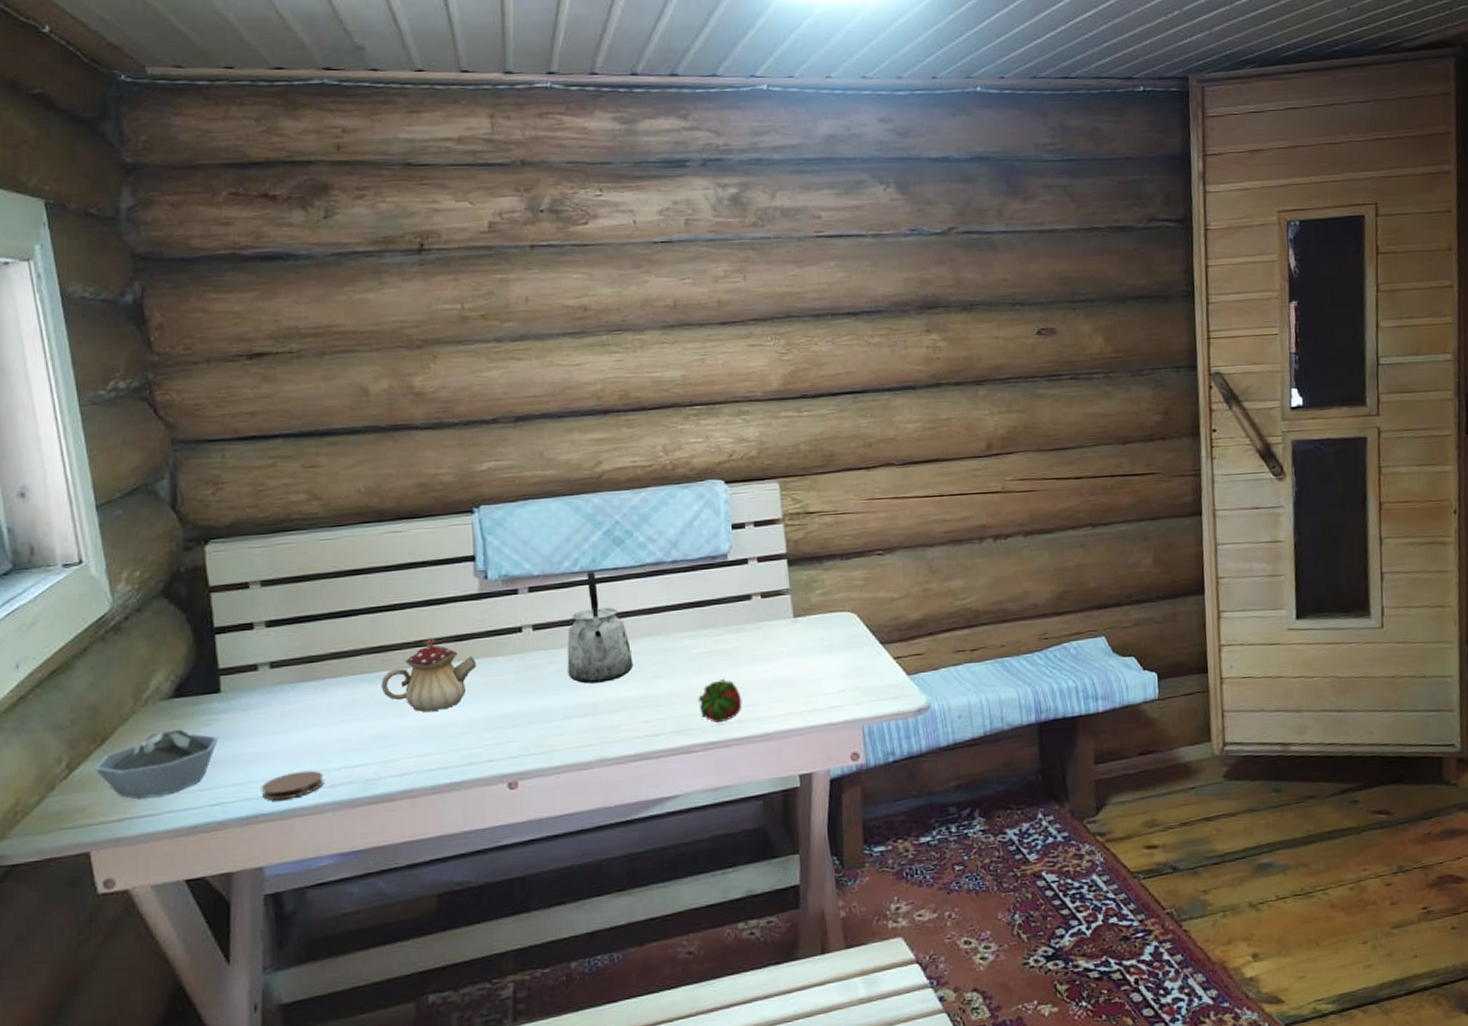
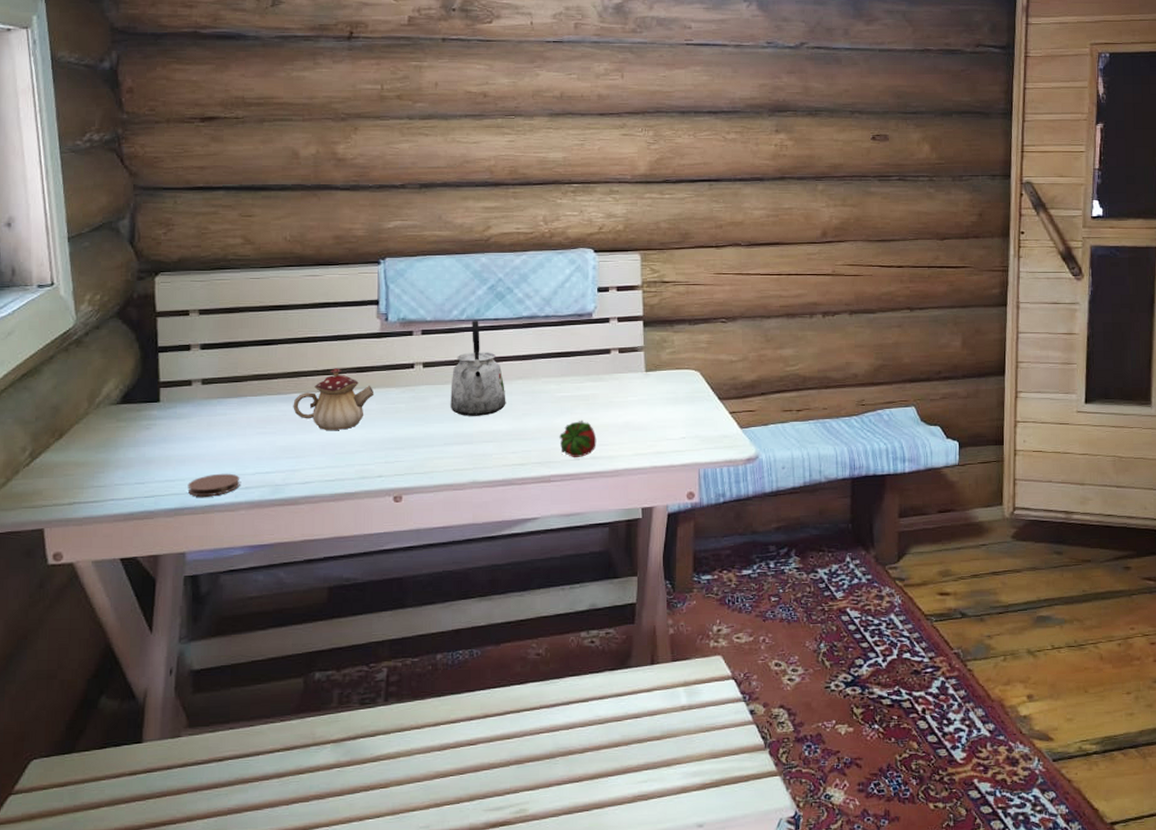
bowl: present [94,728,219,800] -> none [52,430,156,488]

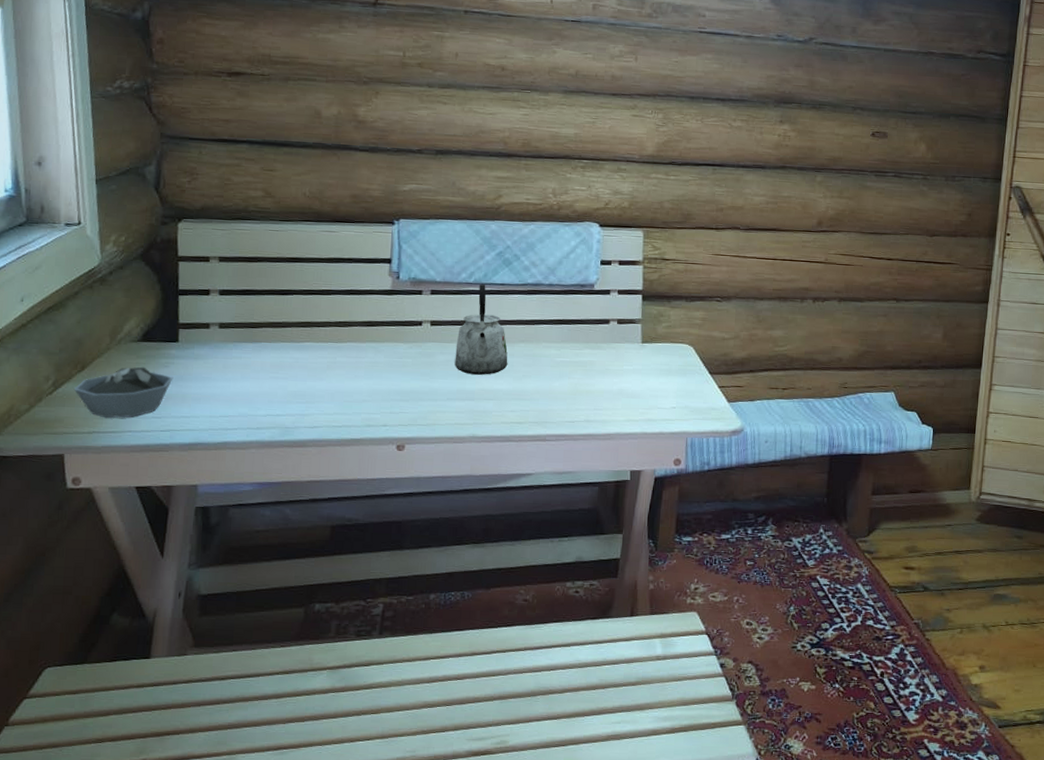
bowl: none [52,430,156,488] -> present [73,366,173,419]
coaster: present [187,473,240,497] -> none [201,413,252,434]
teapot: present [293,368,375,430] -> none [305,321,383,380]
fruit: present [559,420,597,457] -> none [556,384,592,420]

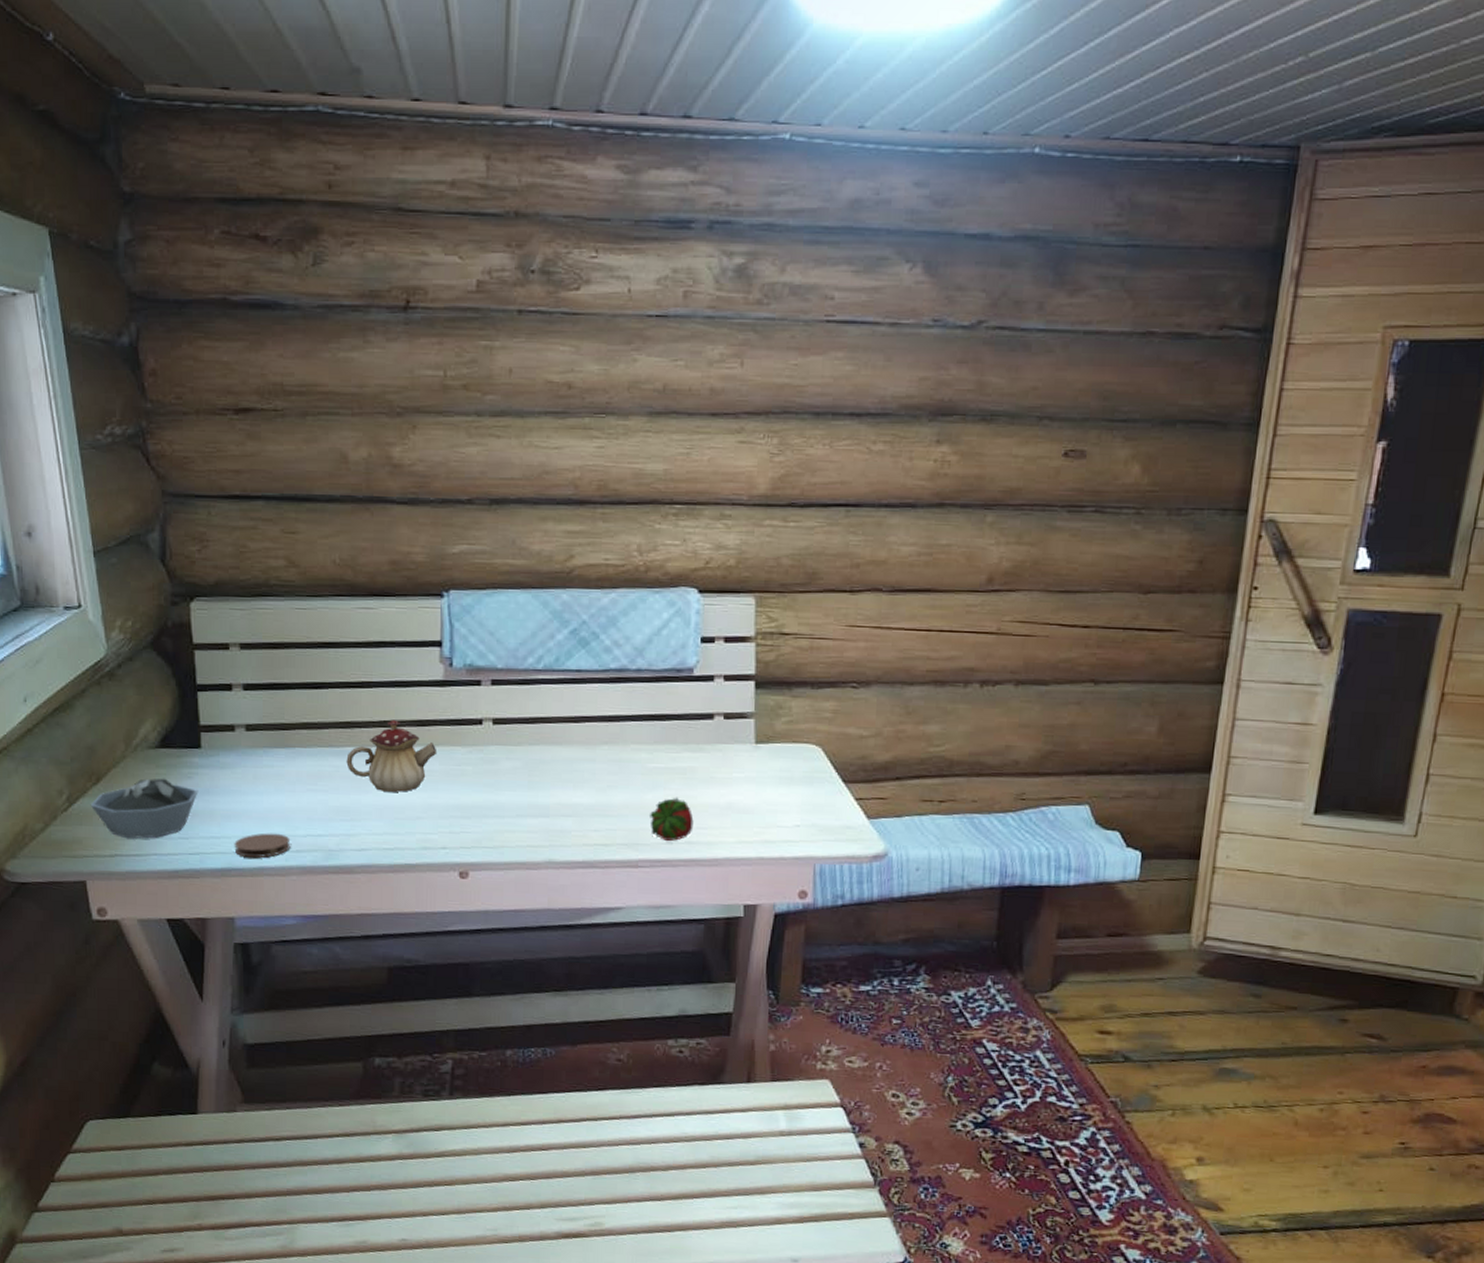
coaster: none [201,413,252,434] -> present [234,833,291,858]
teapot: none [305,321,383,380] -> present [346,719,437,792]
kettle: present [454,284,508,375] -> none [524,670,589,786]
fruit: none [556,384,592,420] -> present [650,797,694,841]

